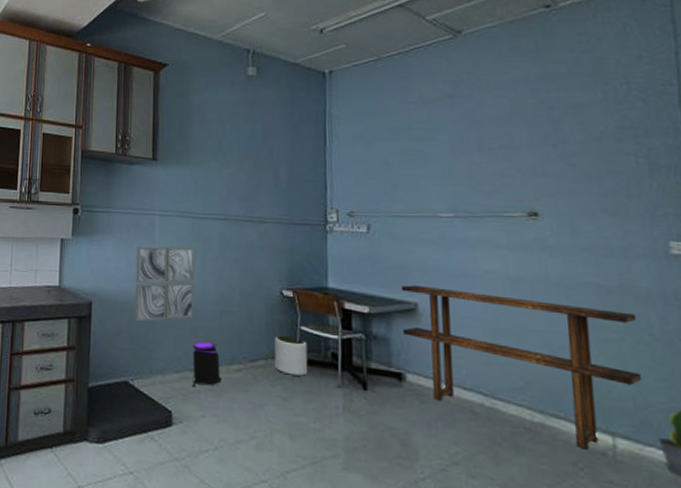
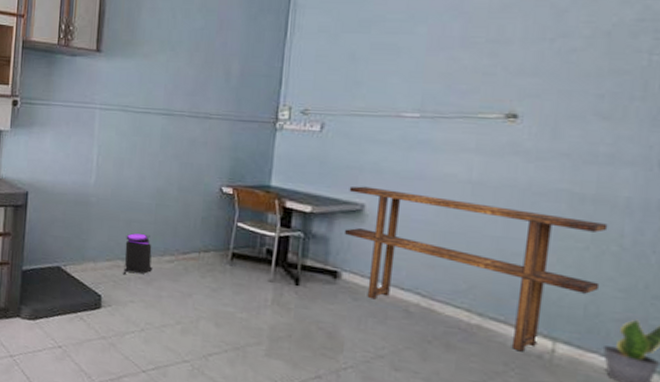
wall art: present [135,246,194,322] -> none [70,139,134,213]
plant pot: present [275,335,308,376] -> none [207,230,243,270]

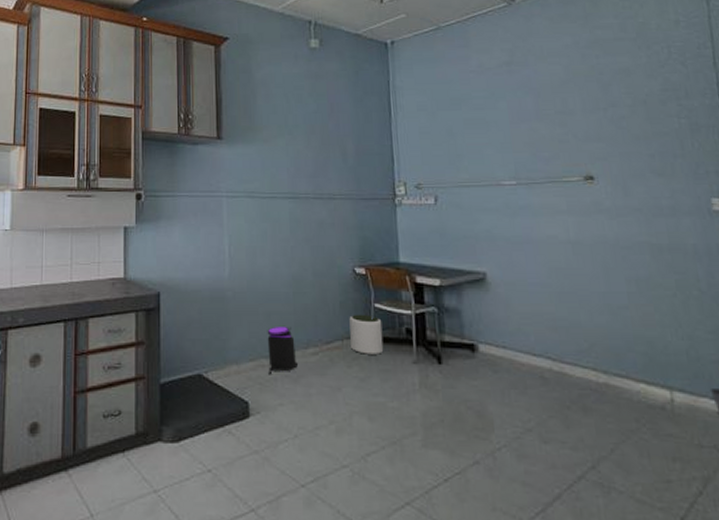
plant pot: none [207,230,243,270] -> present [349,314,384,355]
console table: present [344,186,608,352] -> none [469,255,694,406]

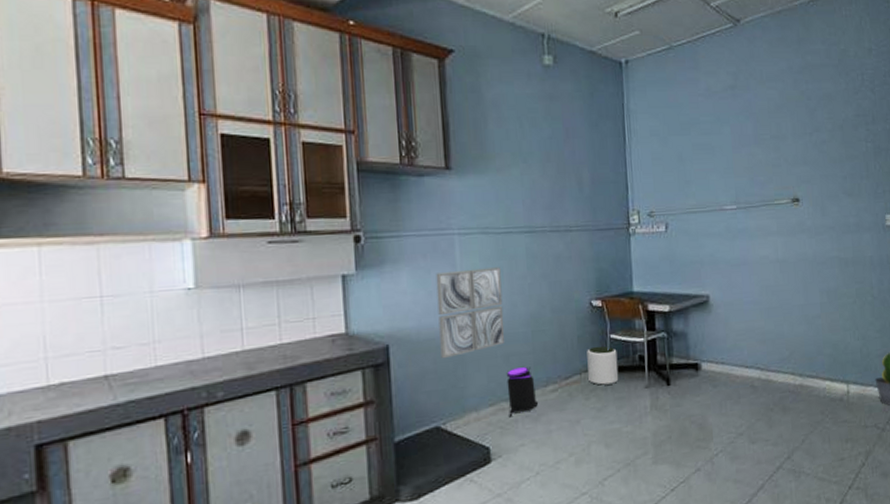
wall art: none [204,229,267,311] -> present [435,267,505,359]

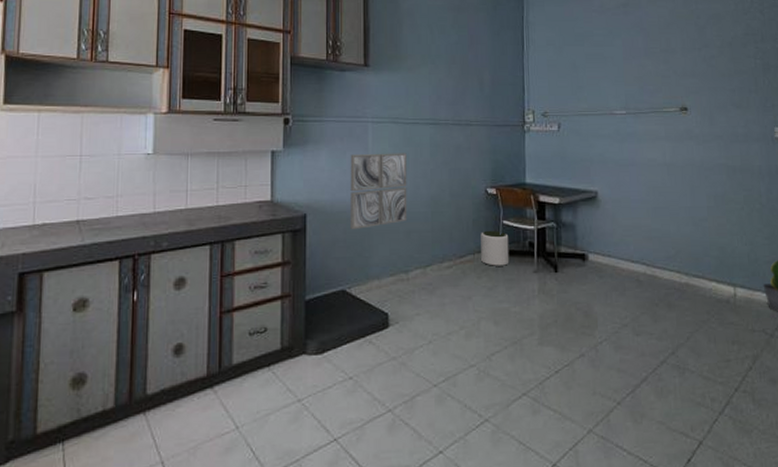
trash can: present [506,367,539,418] -> none [407,244,435,288]

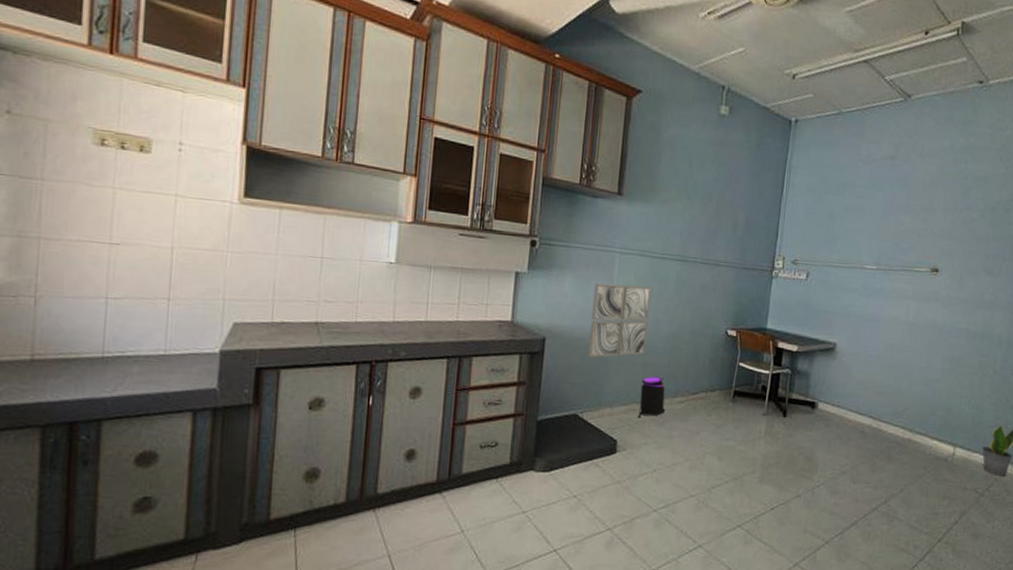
trash can: none [407,244,435,288] -> present [638,377,666,418]
plant pot: present [481,230,509,266] -> none [713,370,743,406]

